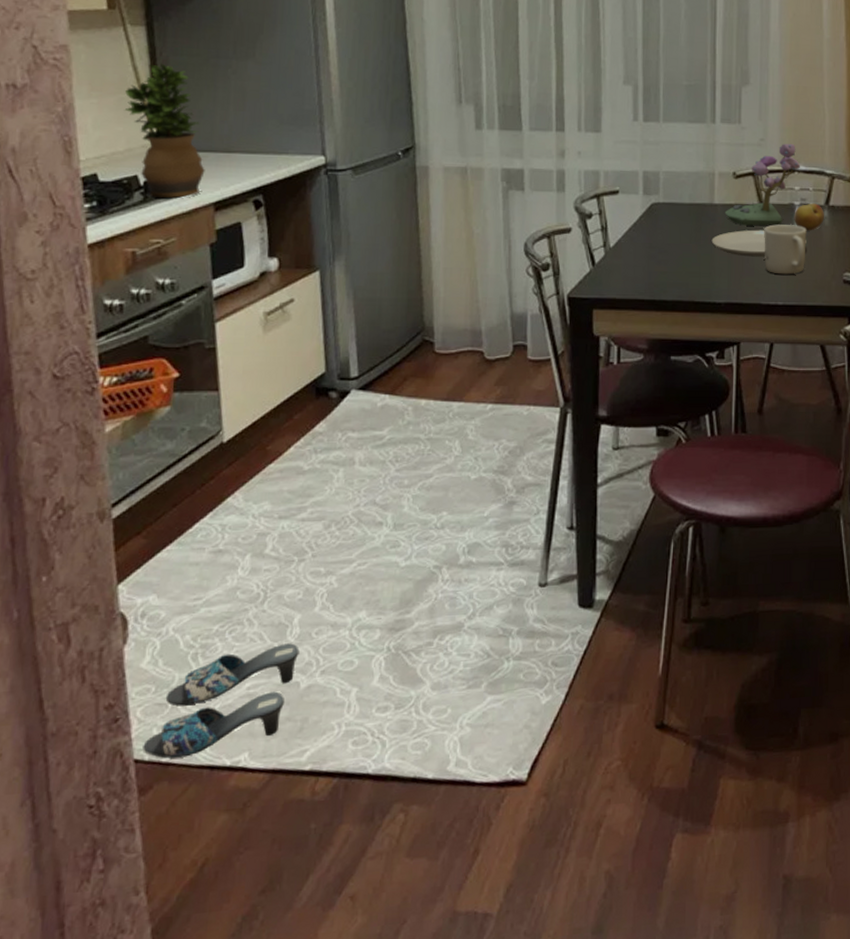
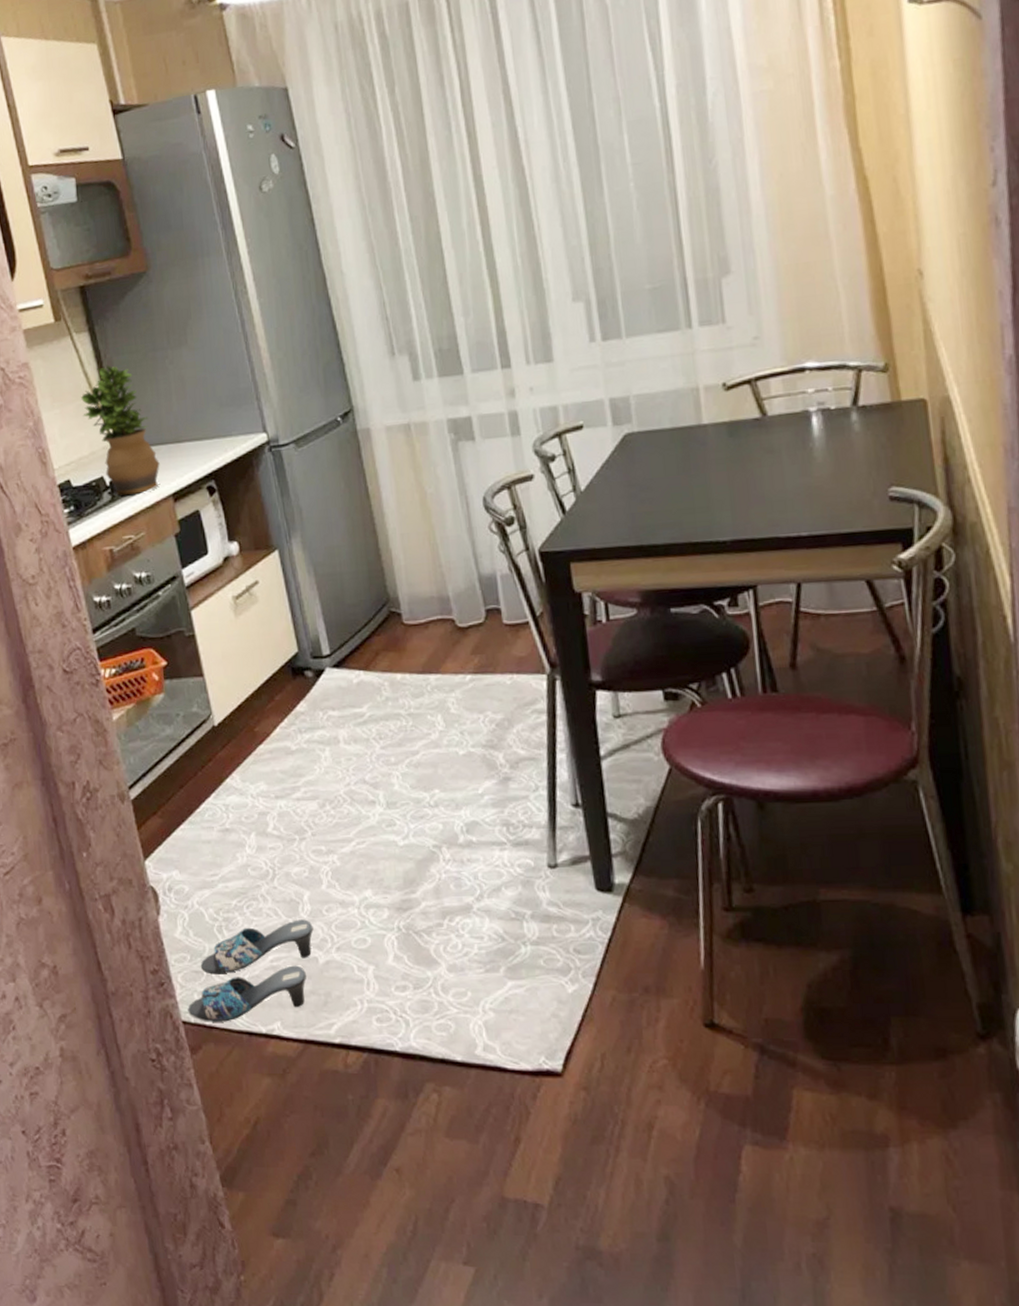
plate: present [711,229,806,257] -> none [704,447,832,483]
flowering plant: present [724,143,801,226] -> none [717,336,813,446]
mug: present [763,224,807,275] -> none [770,435,833,500]
fruit: present [794,203,825,231] -> none [810,405,854,442]

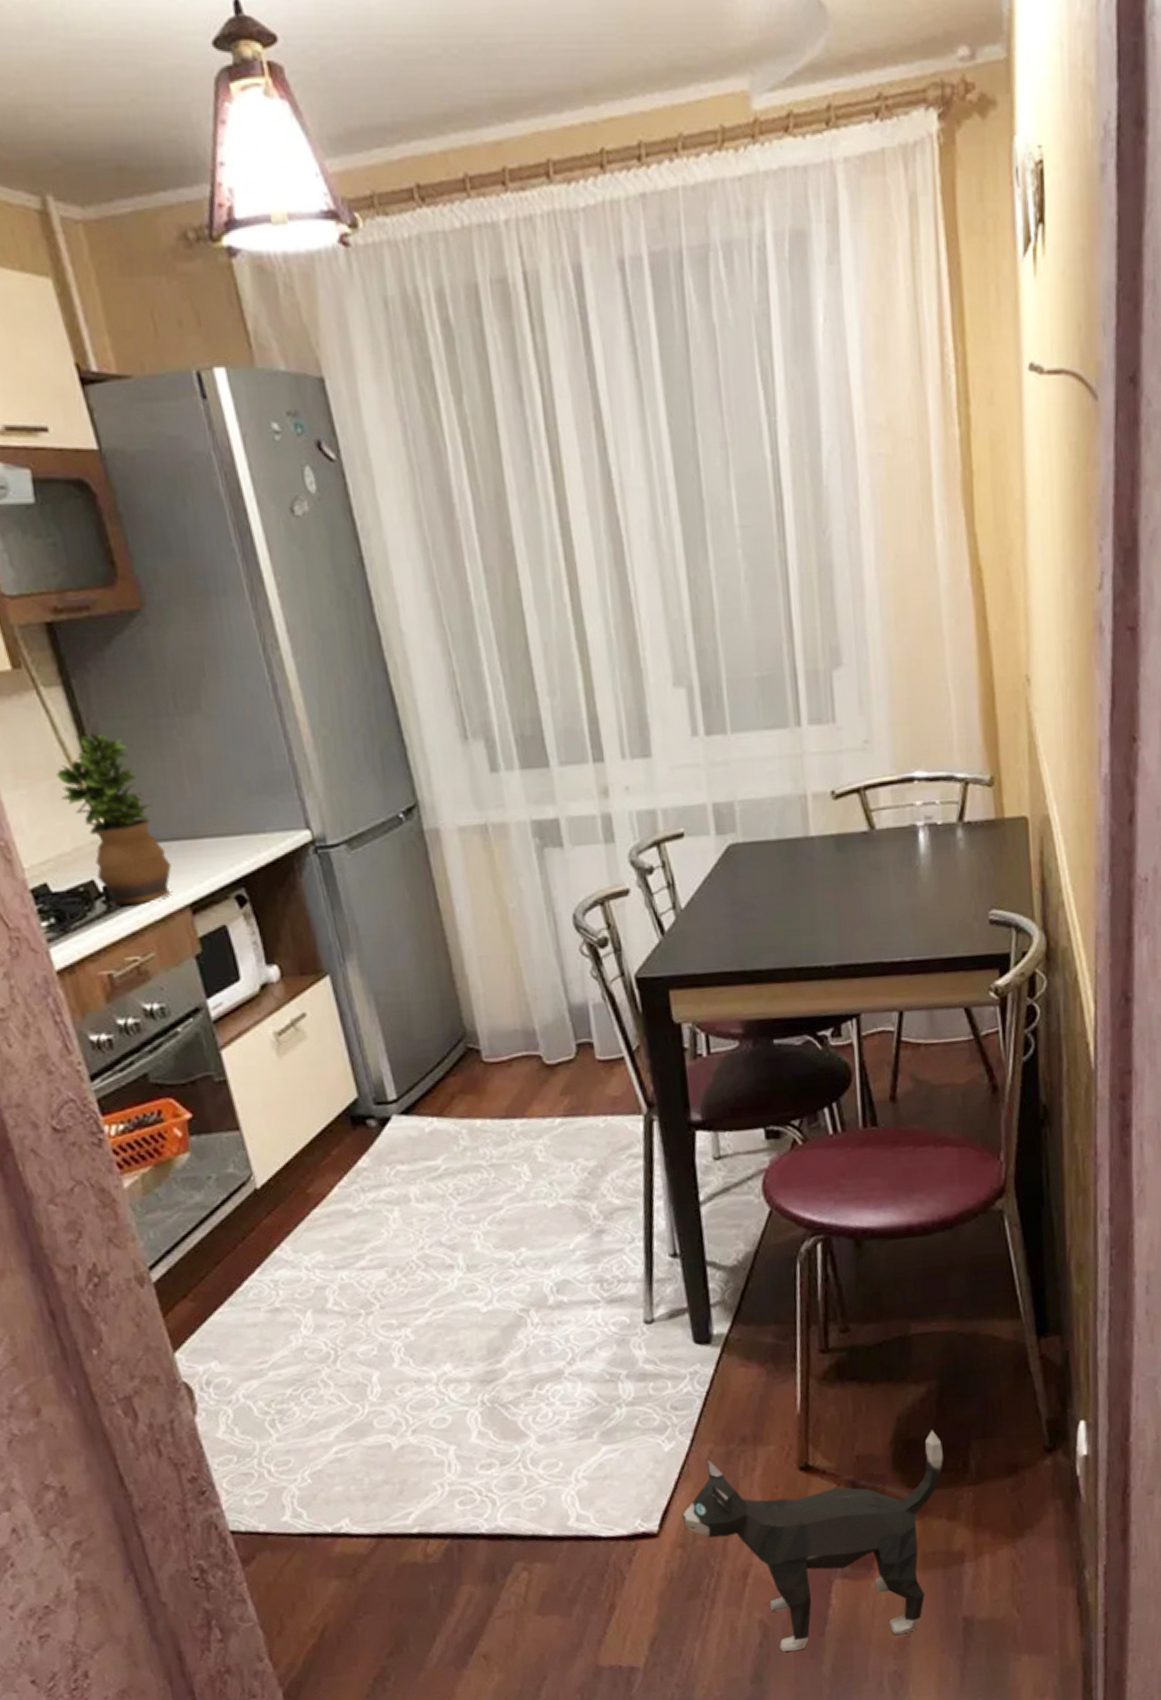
slippers: present [188,919,314,1022] -> none [236,1403,385,1529]
cat: none [585,1001,861,1216] -> present [682,1430,943,1652]

